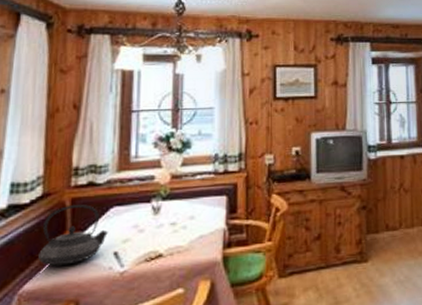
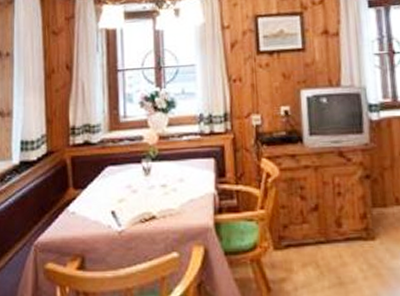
teapot: present [38,204,108,266] -> none [48,162,105,221]

